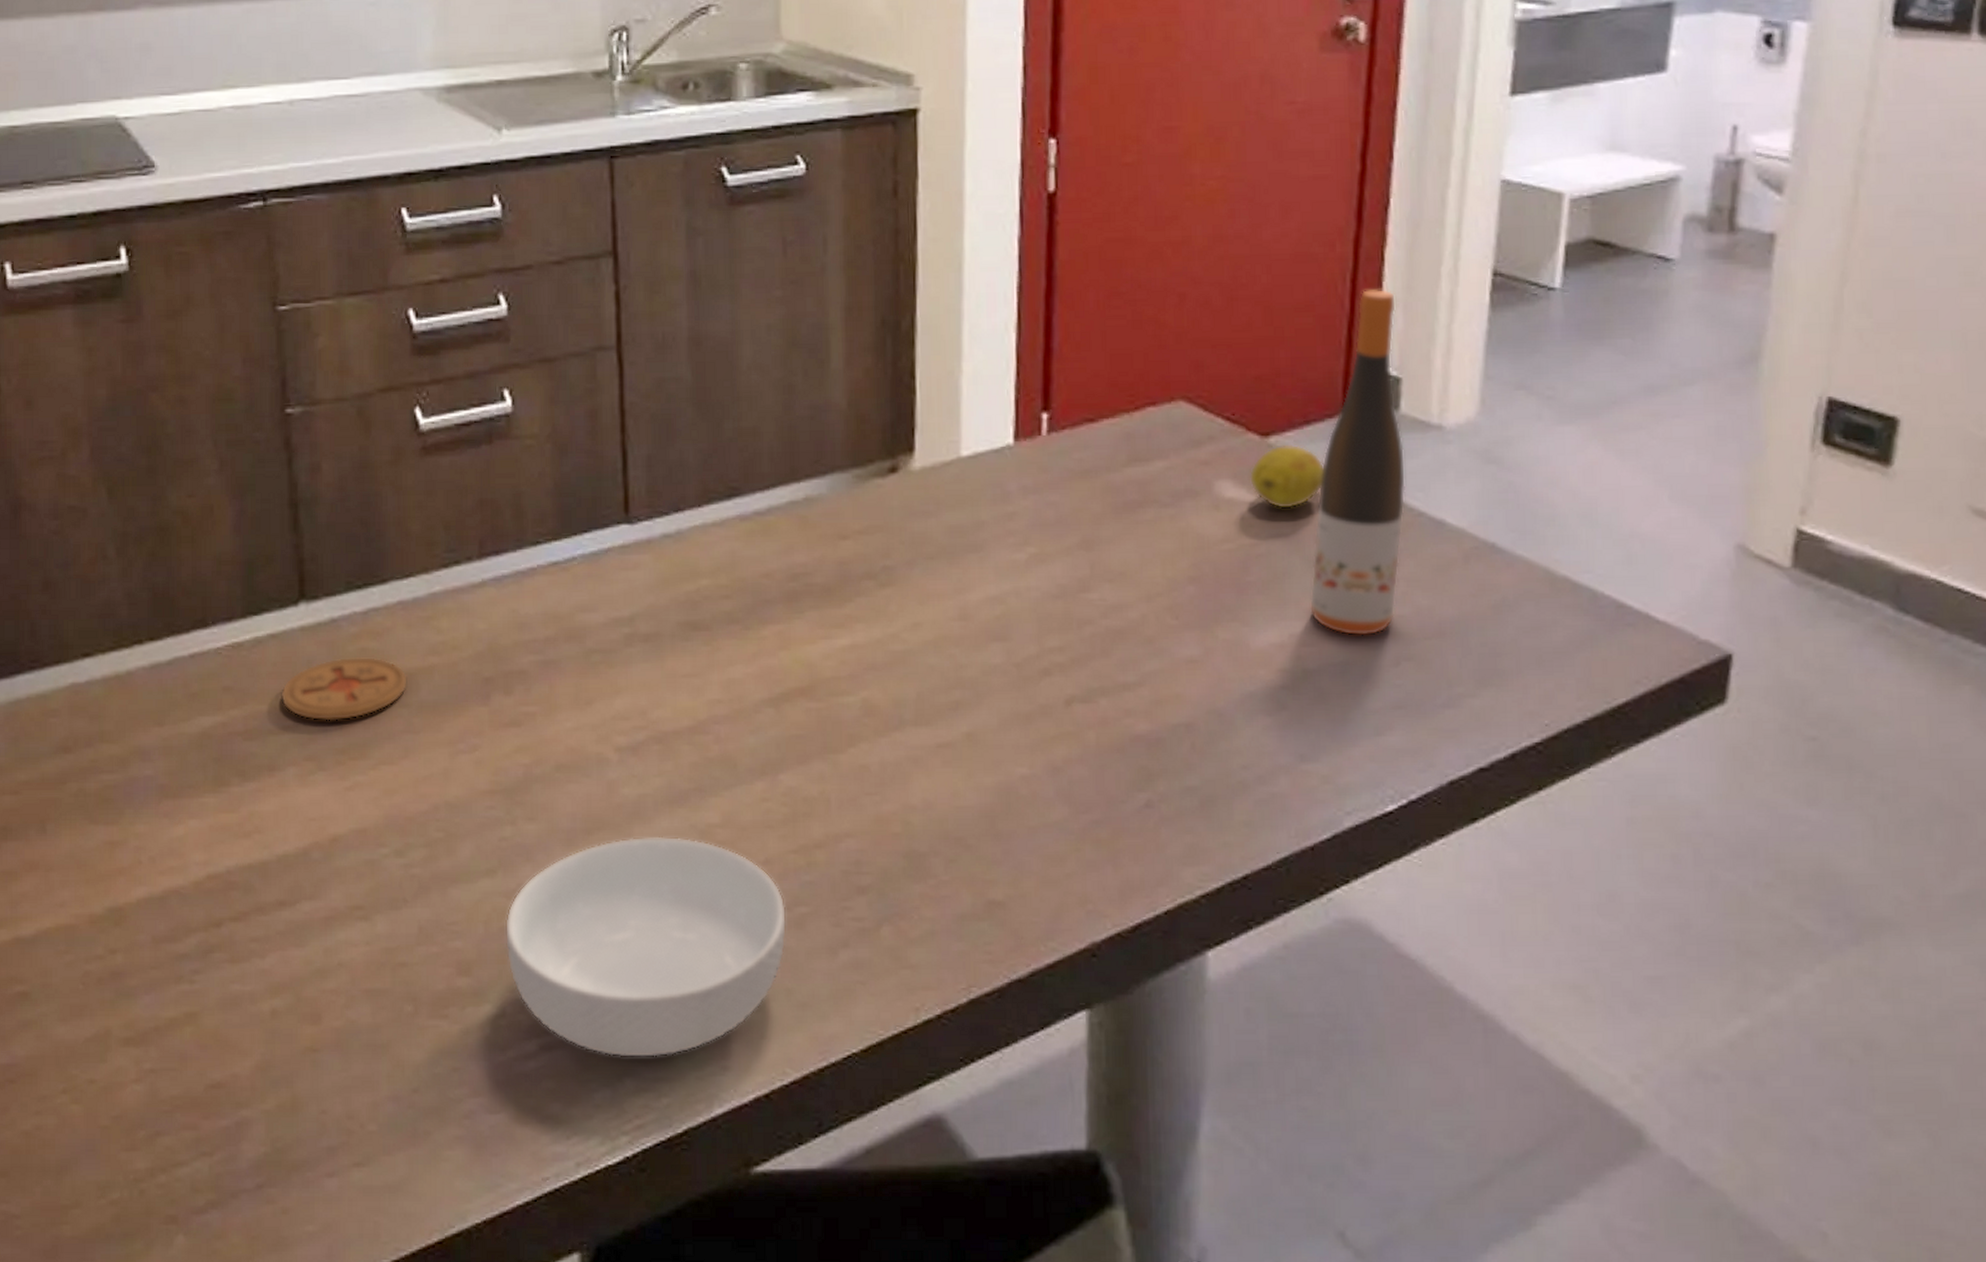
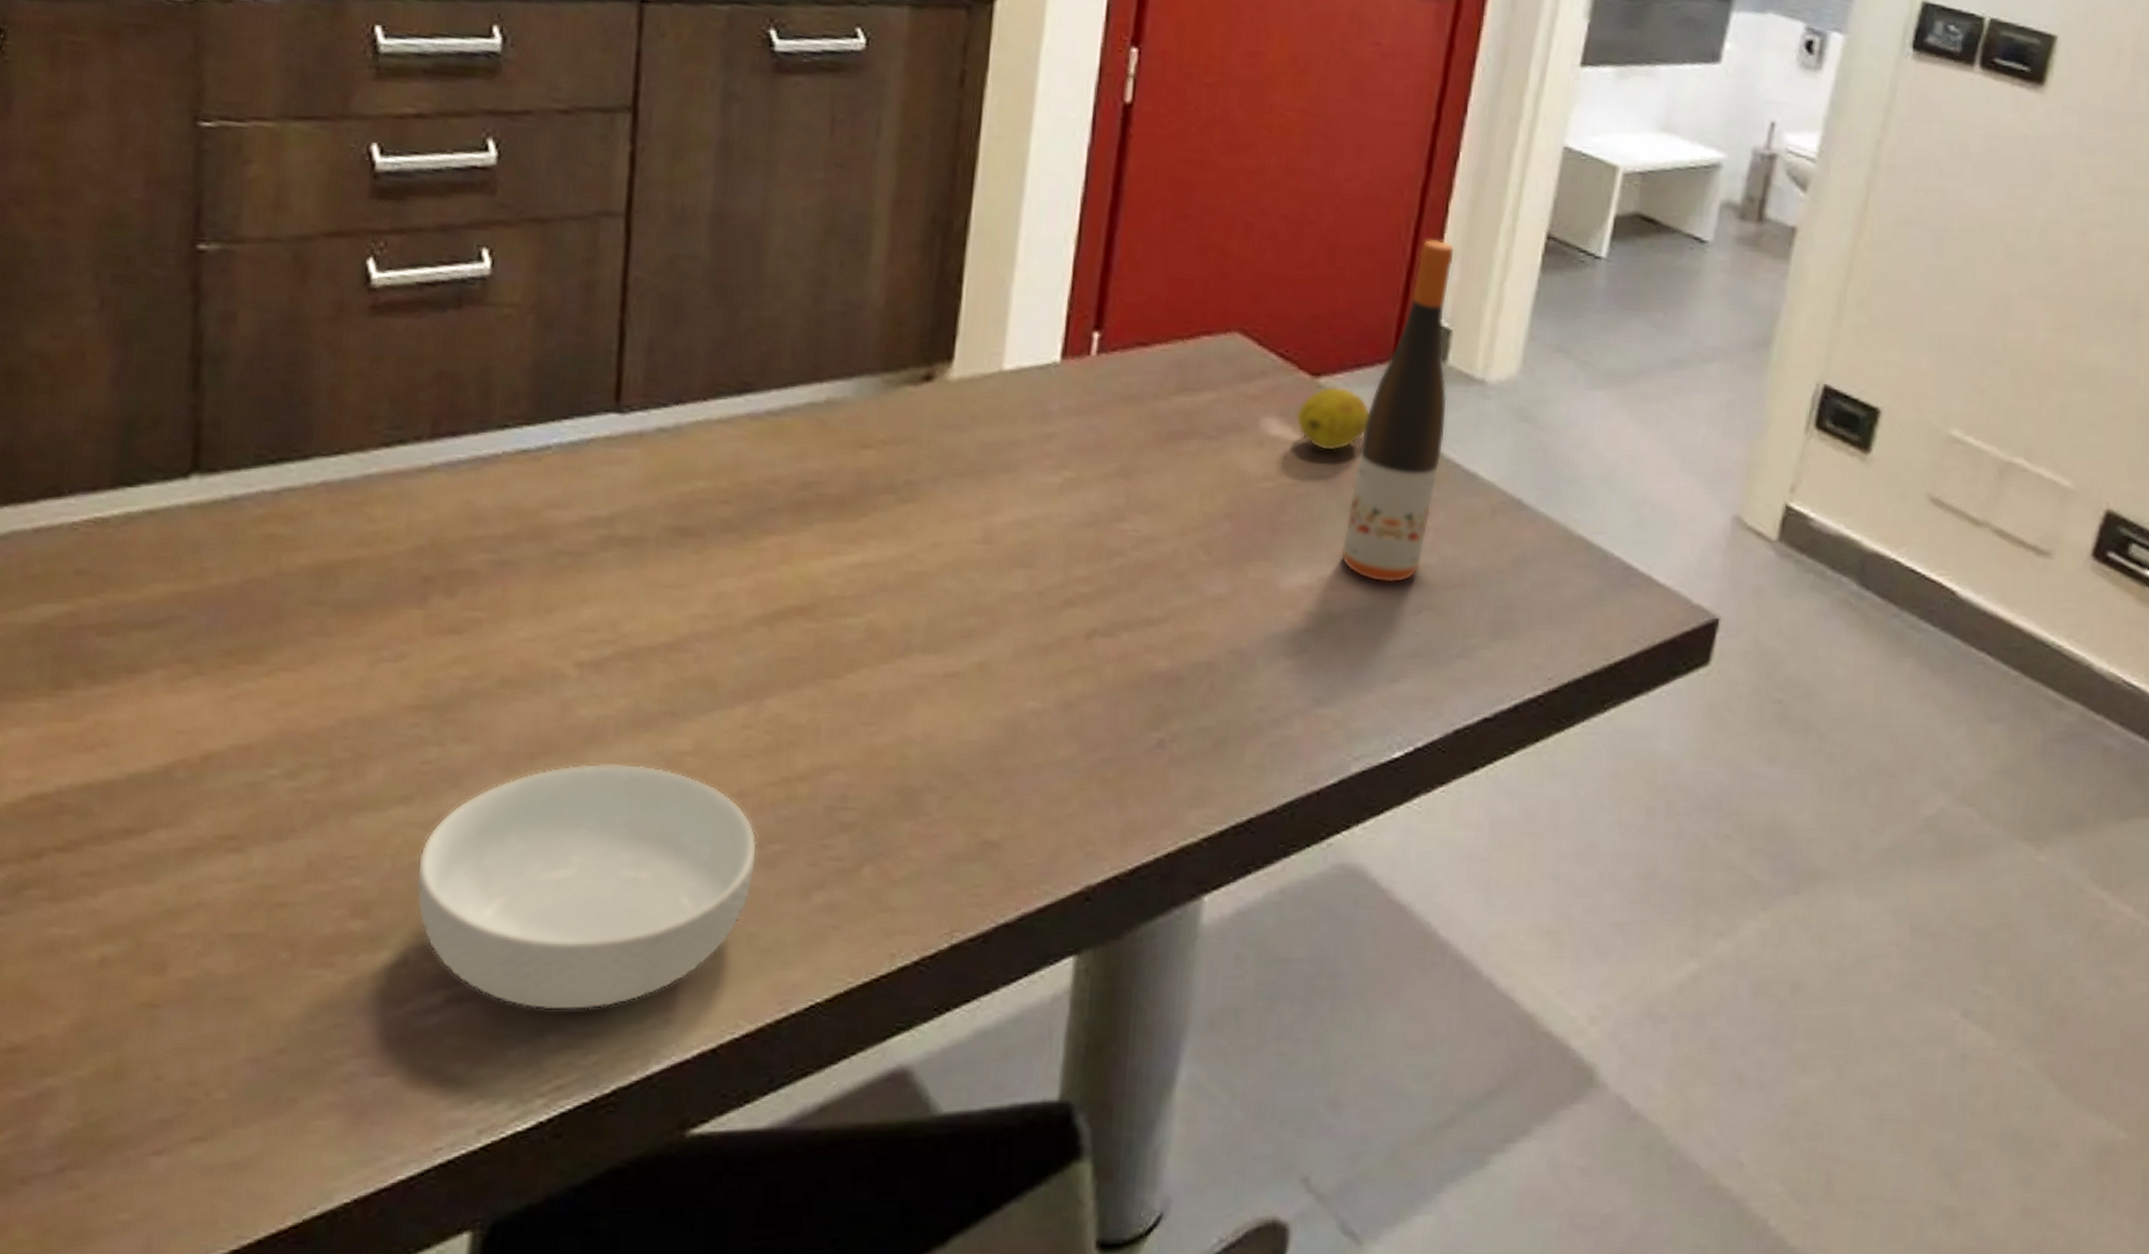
coaster: present [281,656,407,721] -> none [153,542,324,618]

